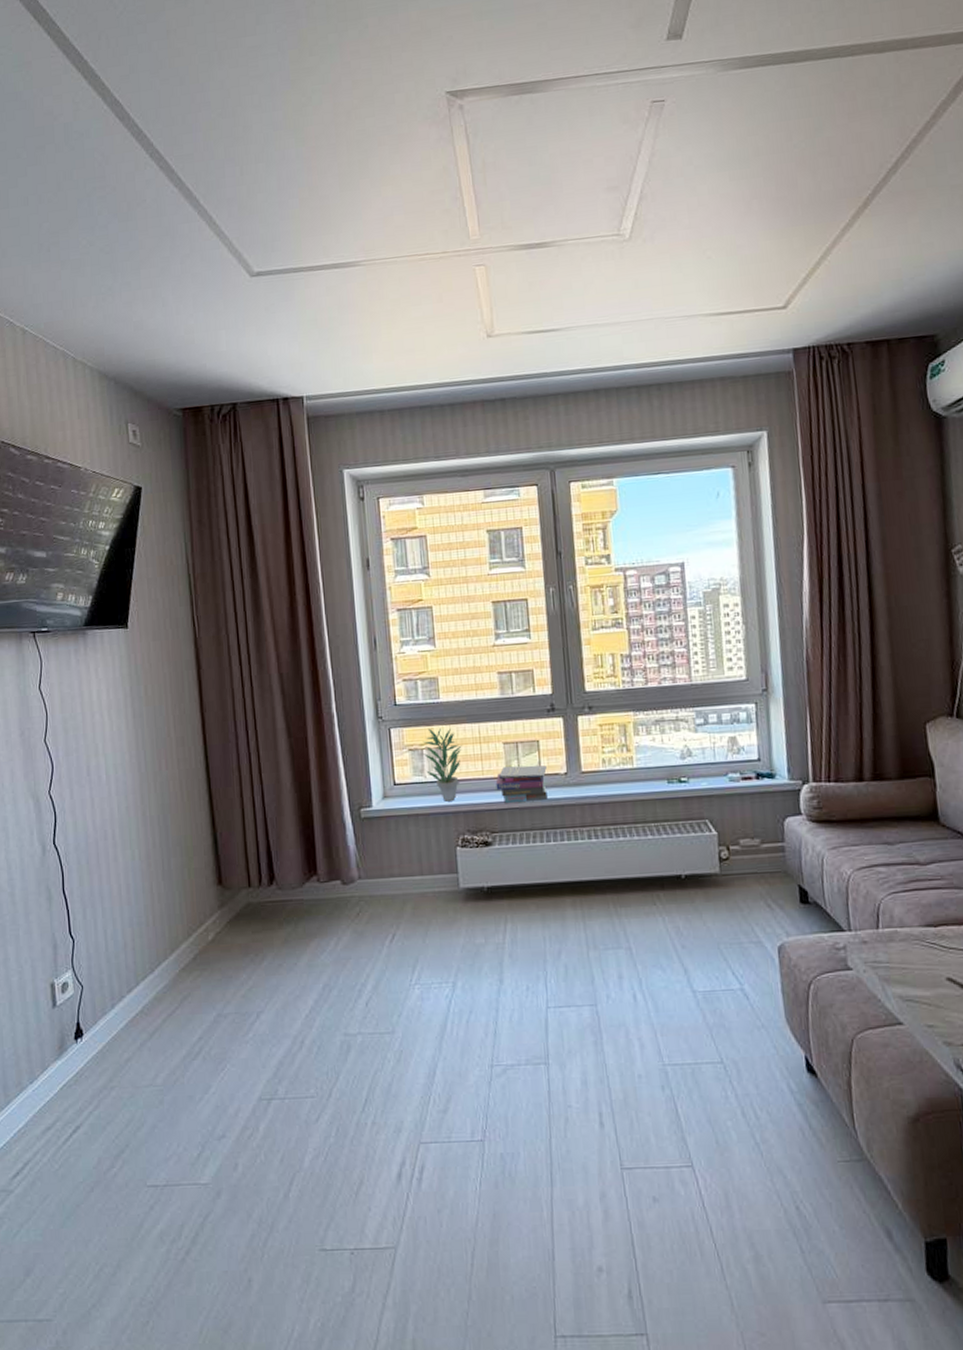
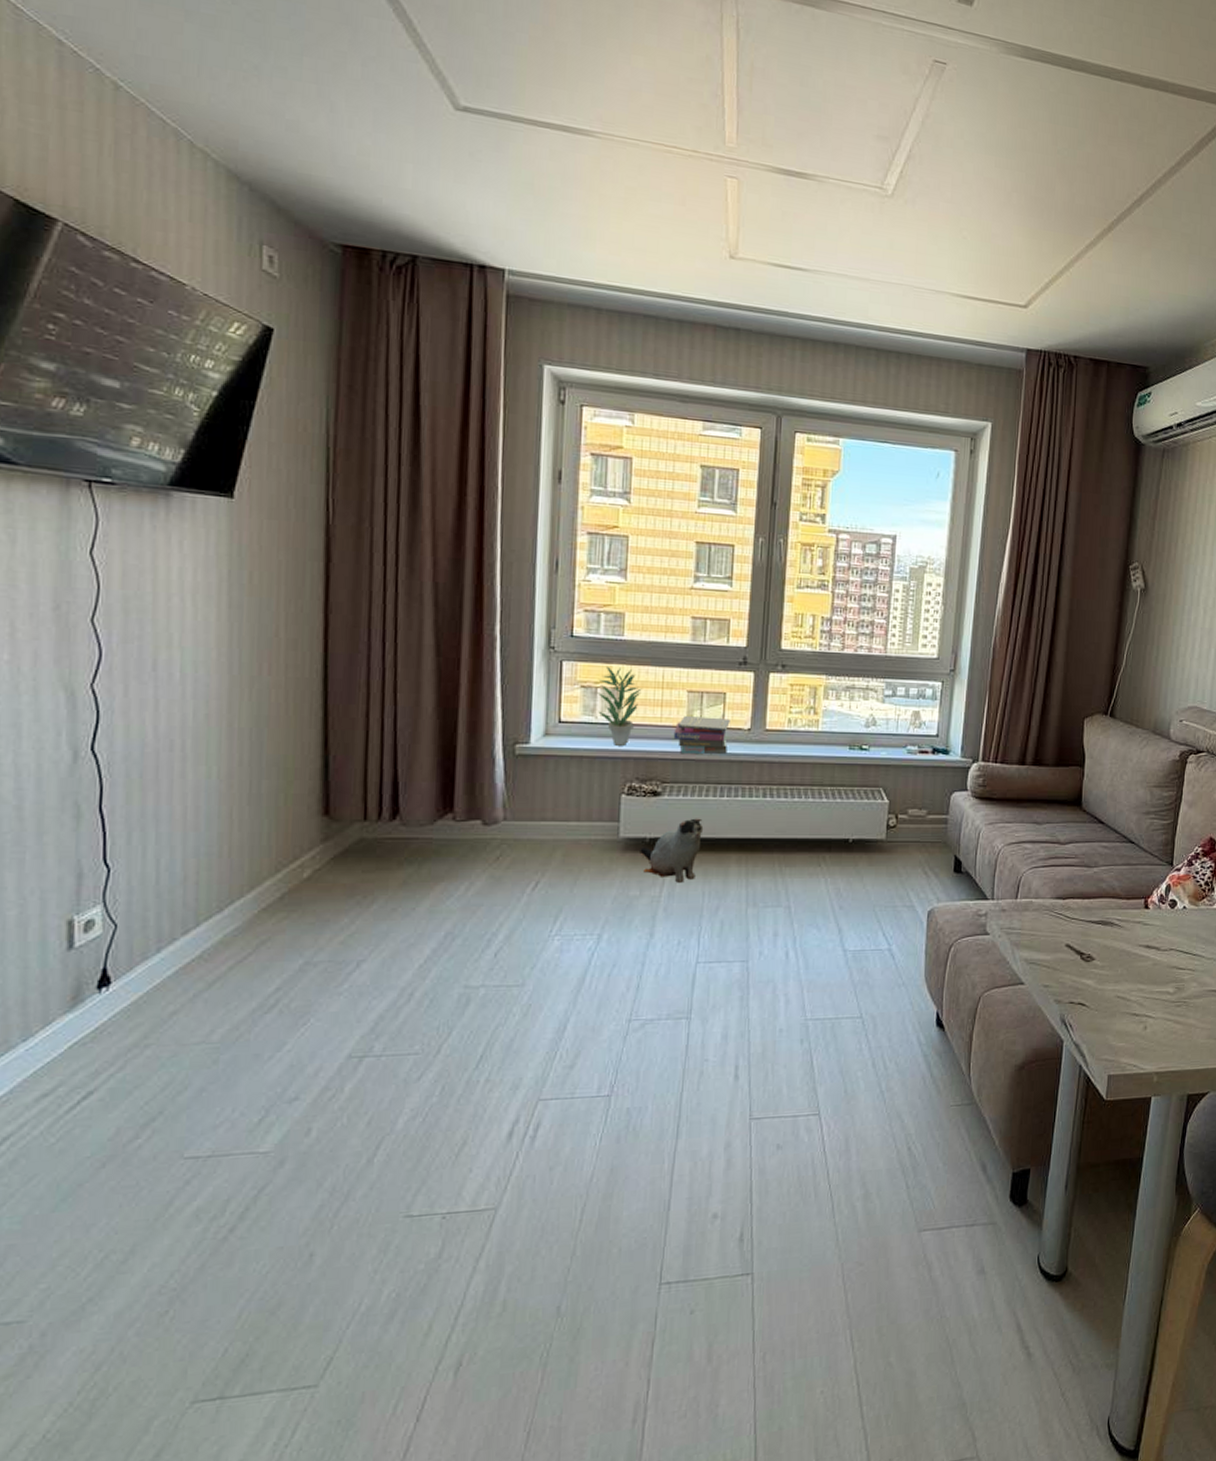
cat: none [480,864,536,929] -> present [640,818,704,883]

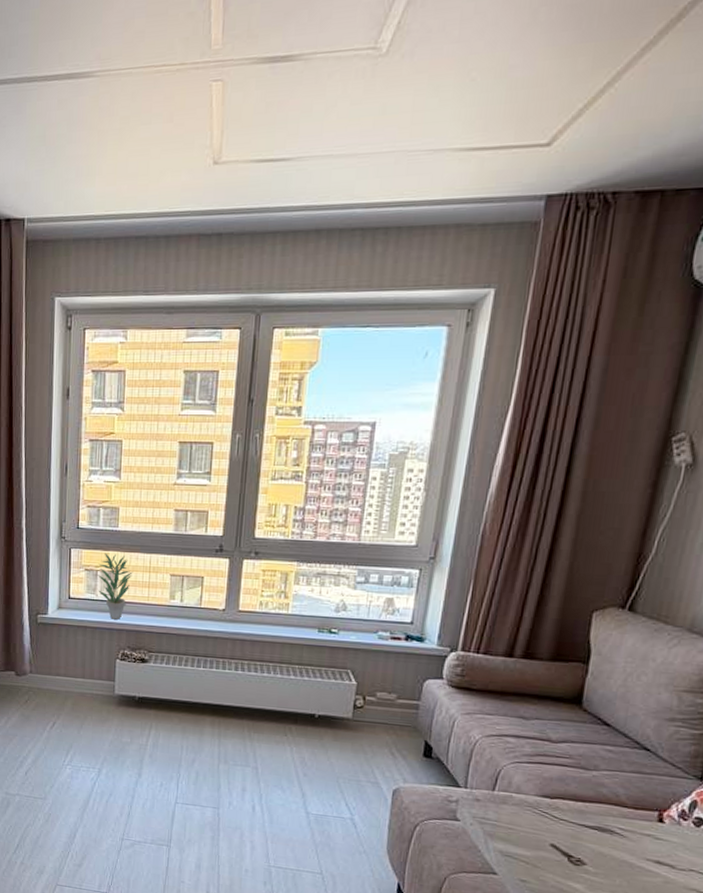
cat: present [640,818,704,883] -> none [130,683,183,736]
books: present [673,716,730,754] -> none [158,596,207,631]

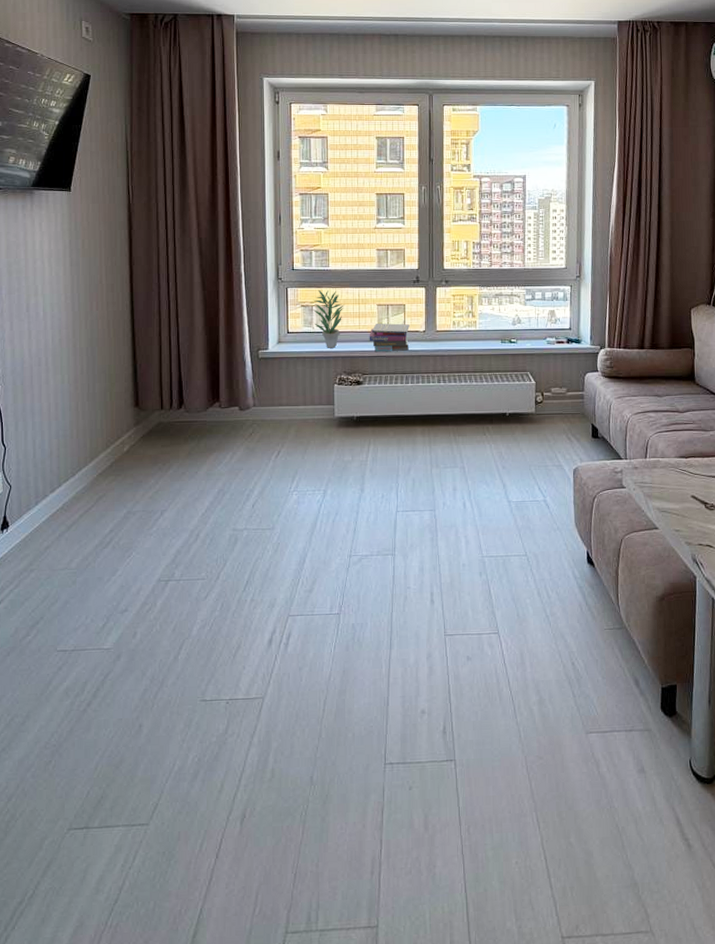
books: none [158,596,207,631] -> present [369,323,410,351]

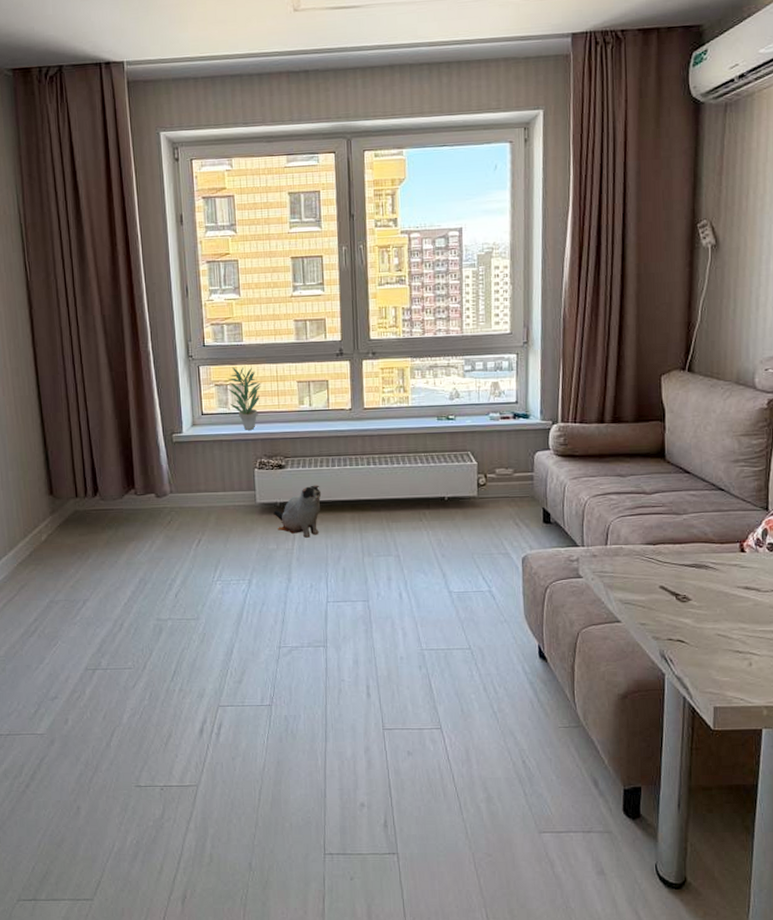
cat: none [350,400,395,450] -> present [273,485,322,538]
books: present [369,323,410,351] -> none [289,401,334,433]

